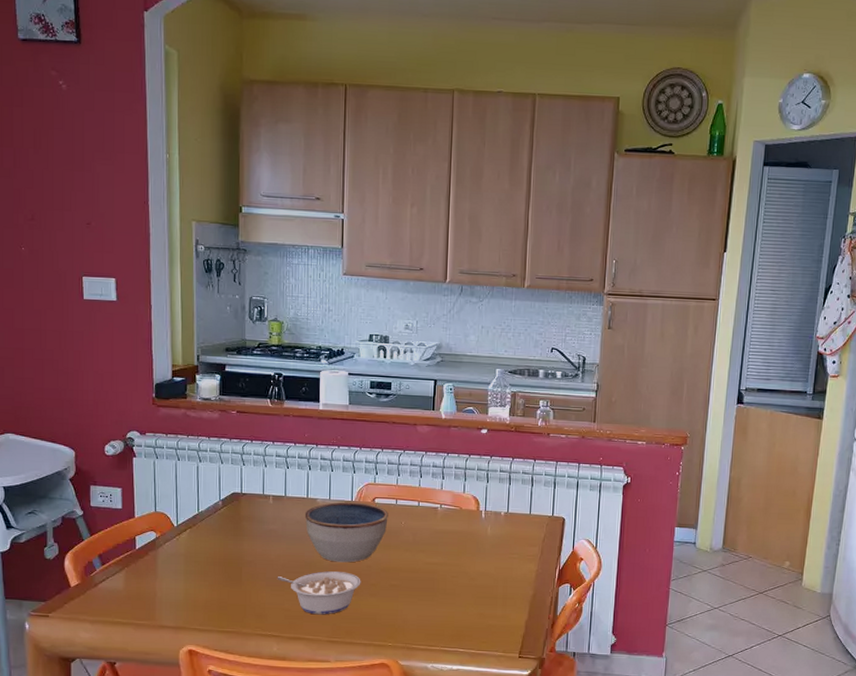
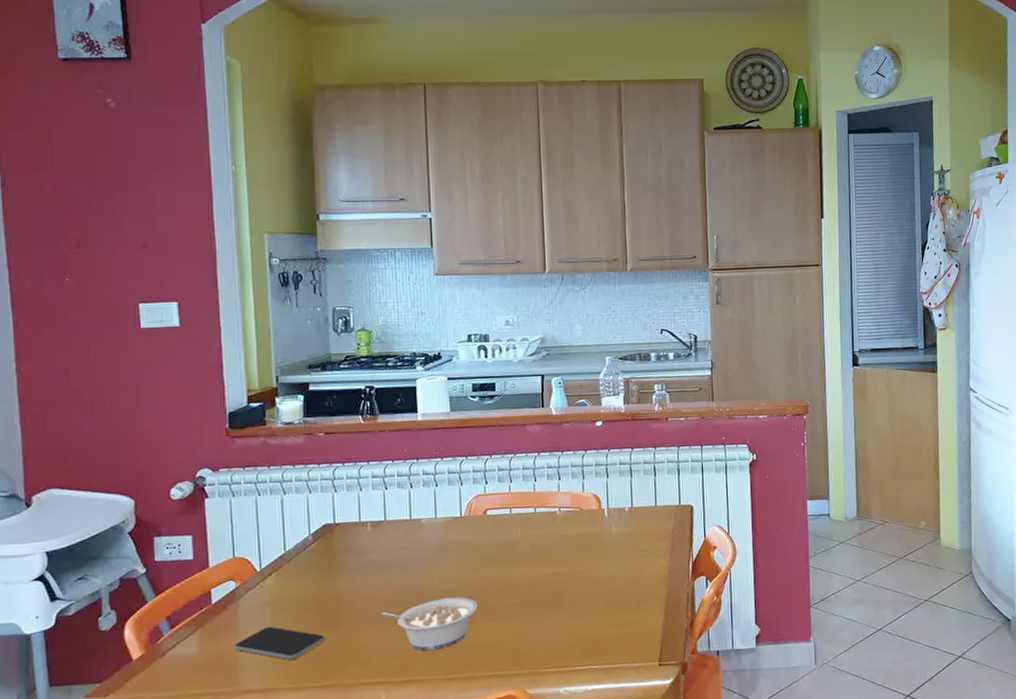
smartphone: none [153,574,229,605] -> present [234,626,325,660]
bowl: present [304,502,388,563] -> none [408,517,503,588]

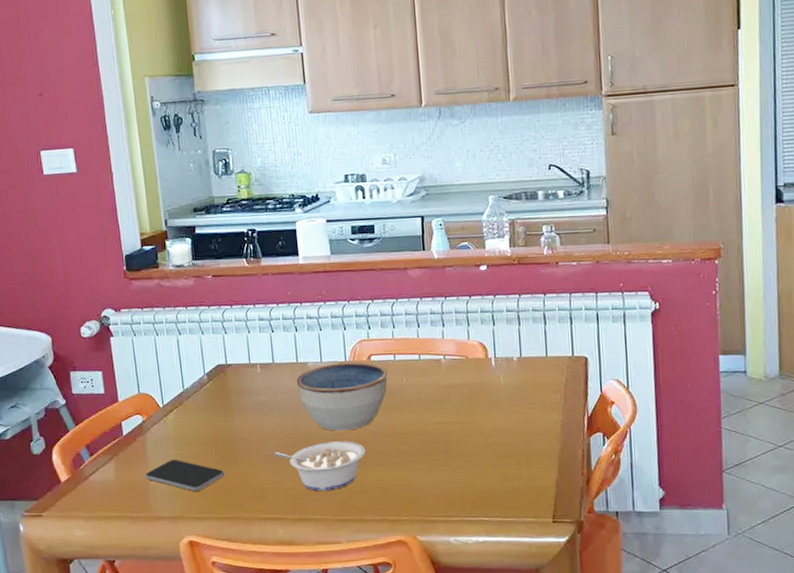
bowl: none [408,517,503,588] -> present [296,362,388,431]

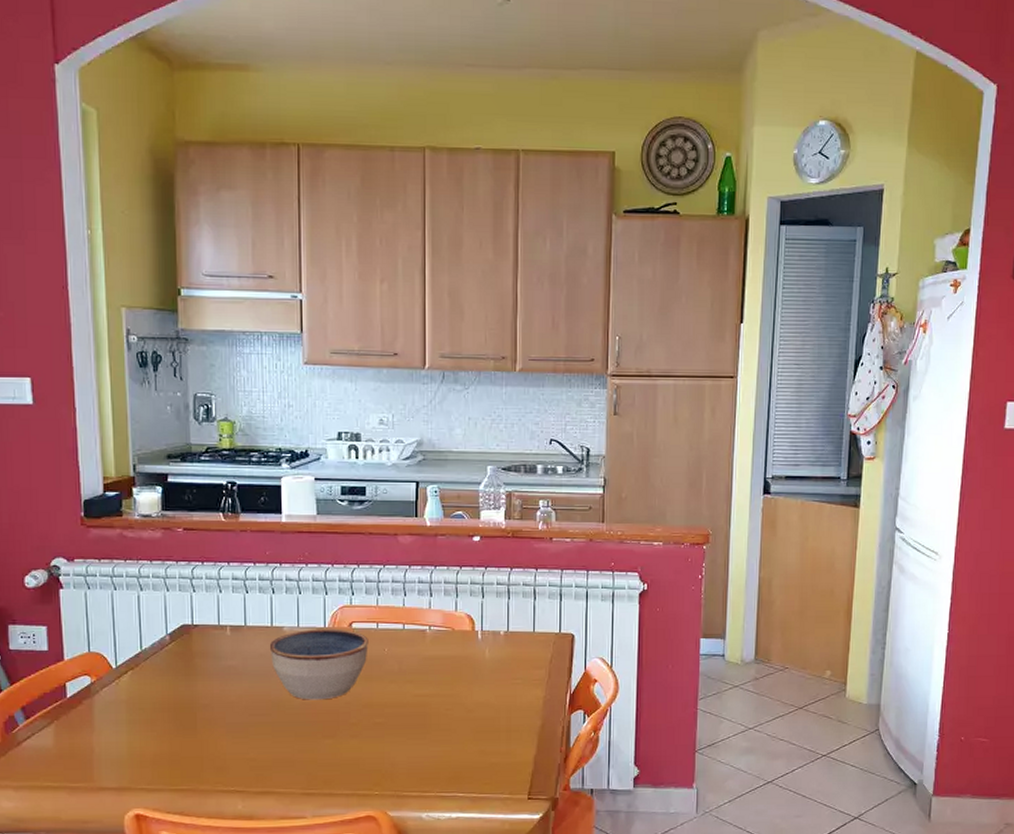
smartphone: present [145,459,224,491] -> none [89,725,181,760]
legume: present [274,441,366,492] -> none [239,711,340,764]

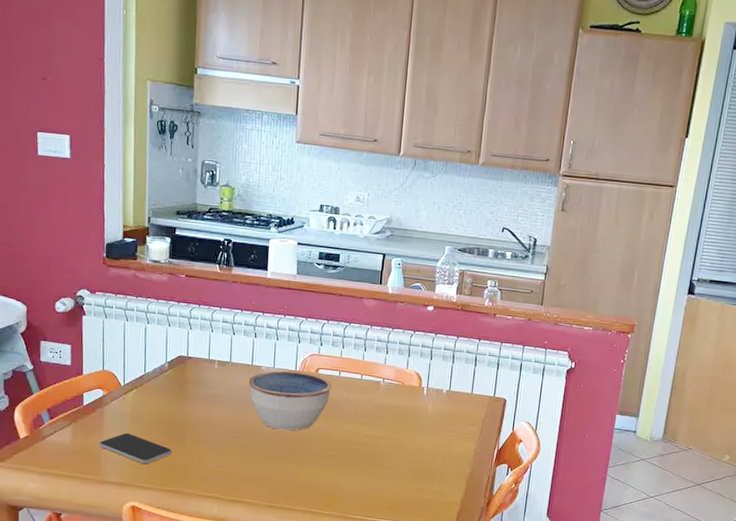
smartphone: none [89,725,181,760] -> present [99,432,172,464]

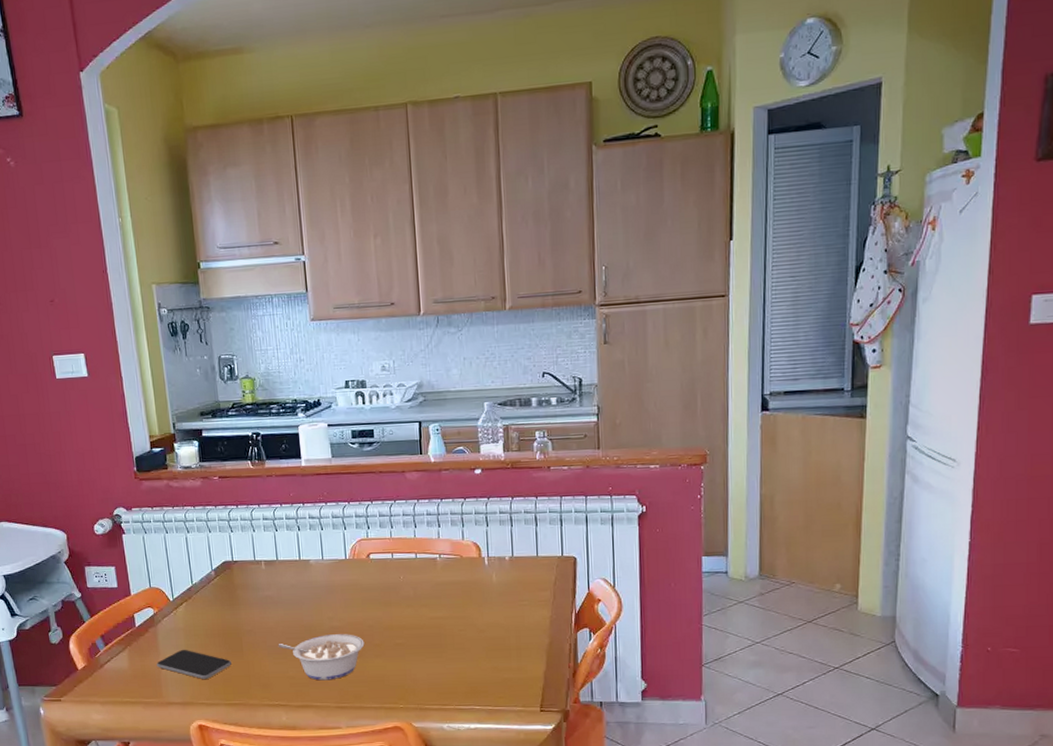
legume: none [219,437,302,480] -> present [278,634,365,681]
bowl: present [248,371,331,431] -> none [299,560,386,625]

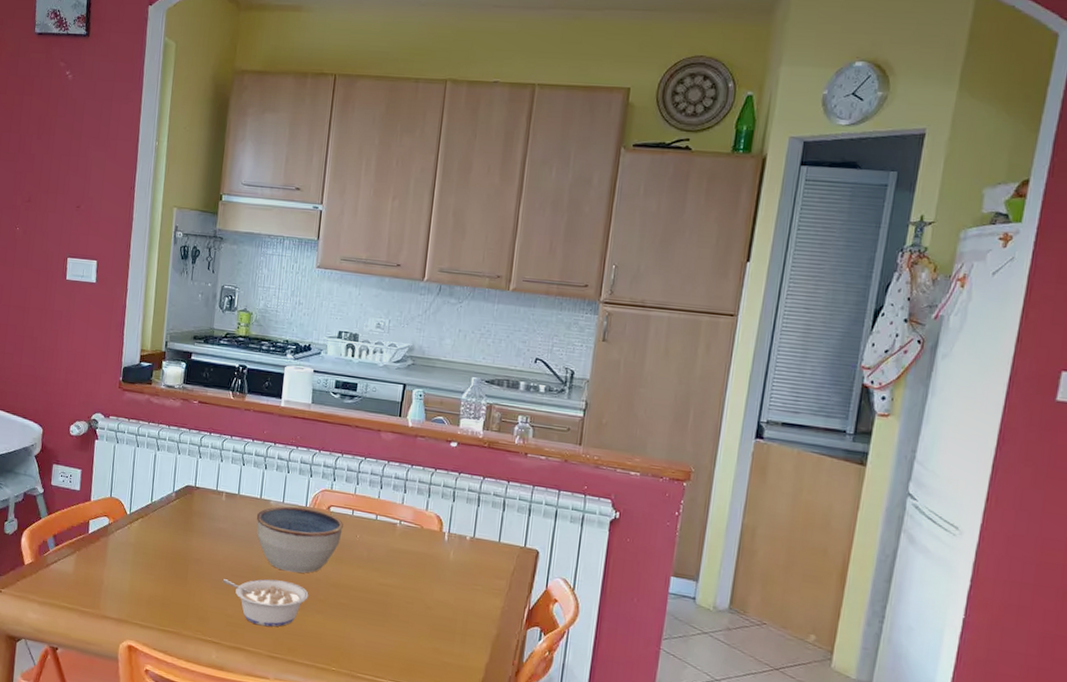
smartphone: present [157,649,231,679] -> none [100,564,173,600]
bowl: none [299,560,386,625] -> present [256,506,343,573]

